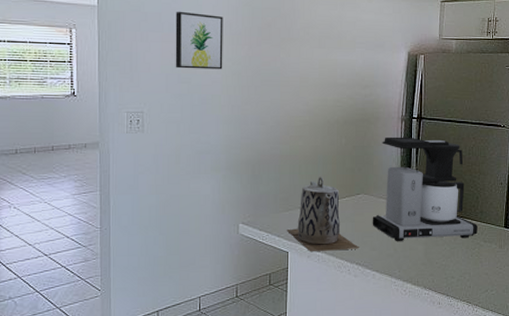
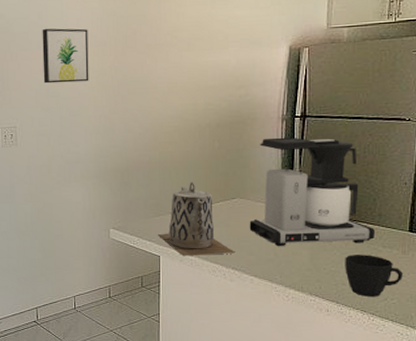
cup: none [453,249,500,289] -> present [345,255,403,296]

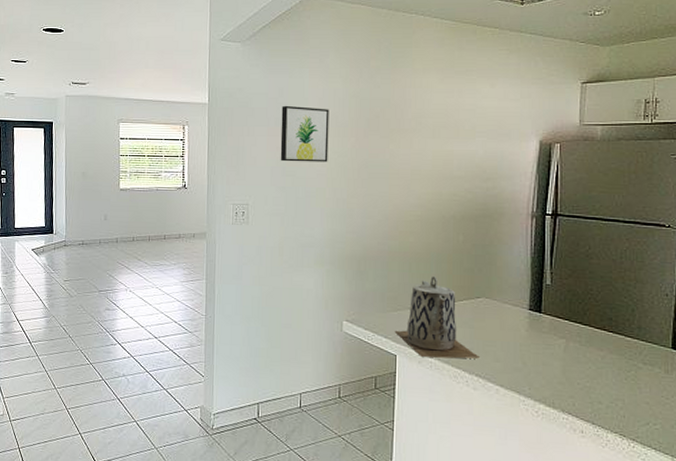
coffee maker: present [249,137,375,246] -> none [495,235,634,358]
cup: present [345,255,403,296] -> none [601,370,666,420]

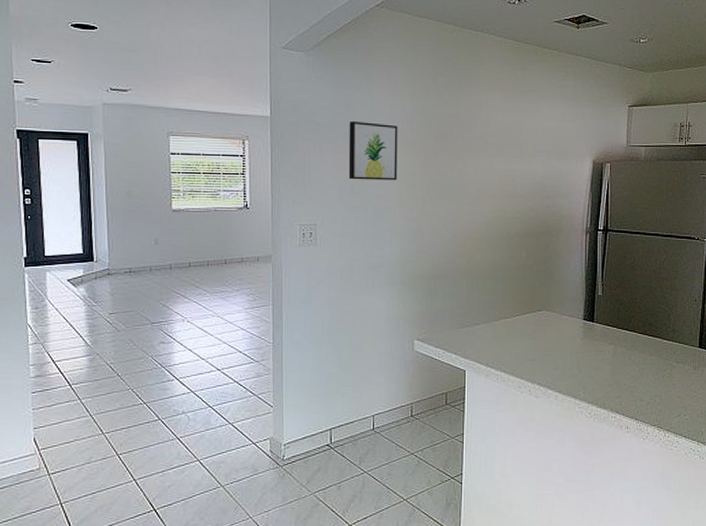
teapot: present [394,276,479,359] -> none [463,292,541,370]

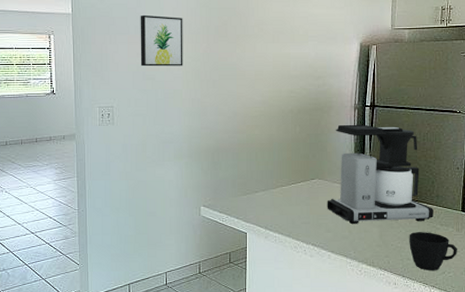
coffee maker: none [554,250,669,361] -> present [327,124,433,224]
cup: none [643,370,694,413] -> present [409,232,457,270]

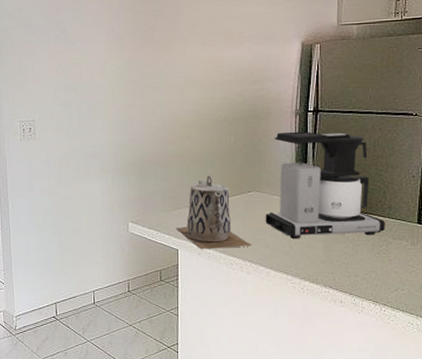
wall art: present [140,14,183,67] -> none [60,22,107,77]
teapot: none [244,163,315,232] -> present [175,175,252,249]
cup: present [409,232,457,270] -> none [357,246,412,288]

